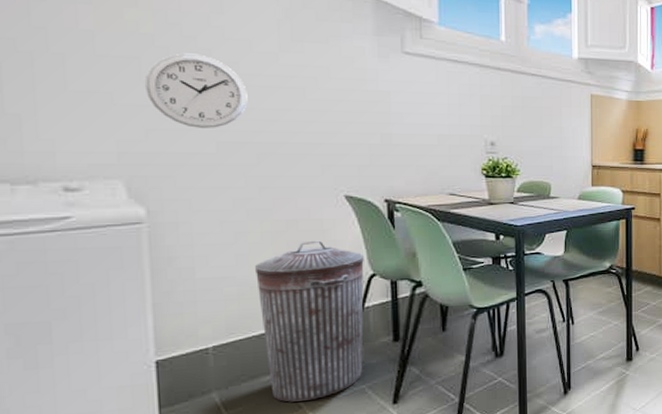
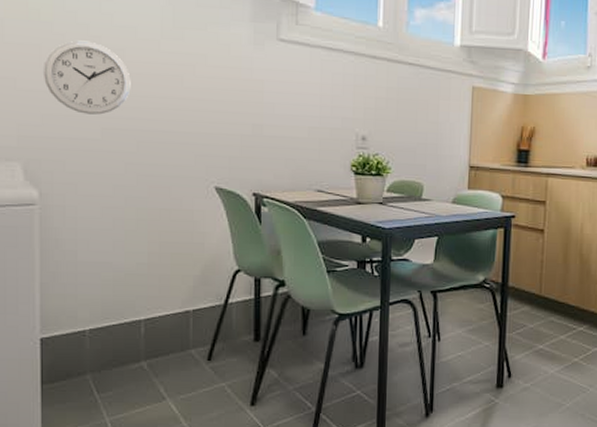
trash can: present [255,240,364,402] -> none [130,231,230,392]

